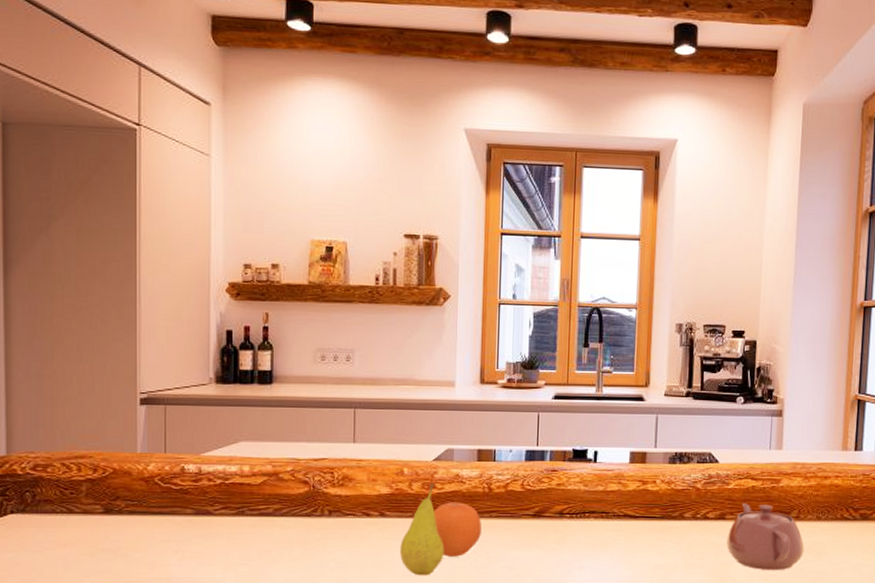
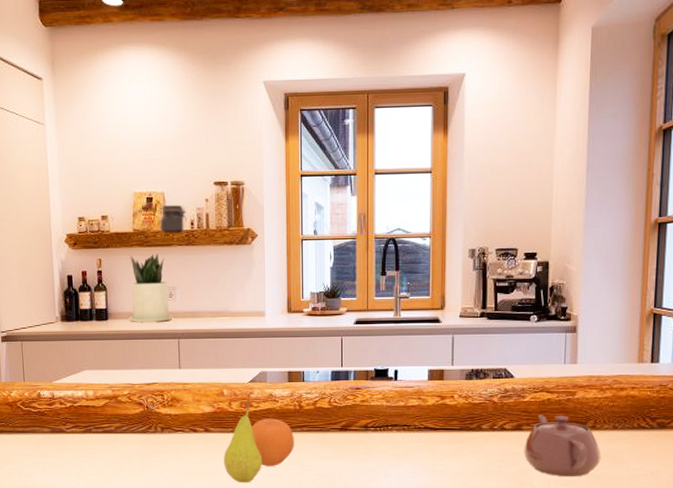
planter: none [297,310,350,389] -> present [129,253,174,323]
jar: none [339,256,372,289] -> present [159,204,187,234]

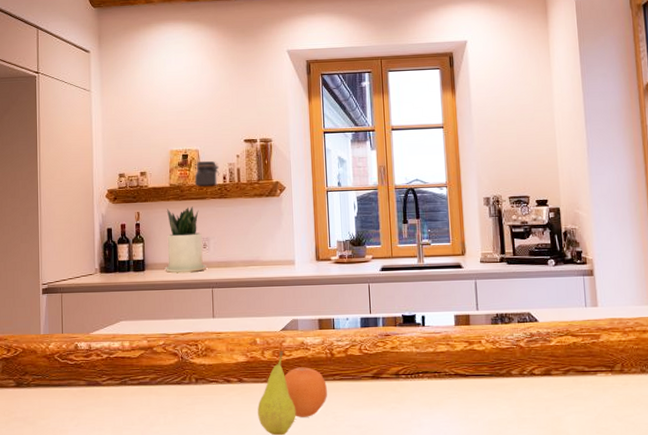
teapot: present [524,415,601,477] -> none [555,359,633,424]

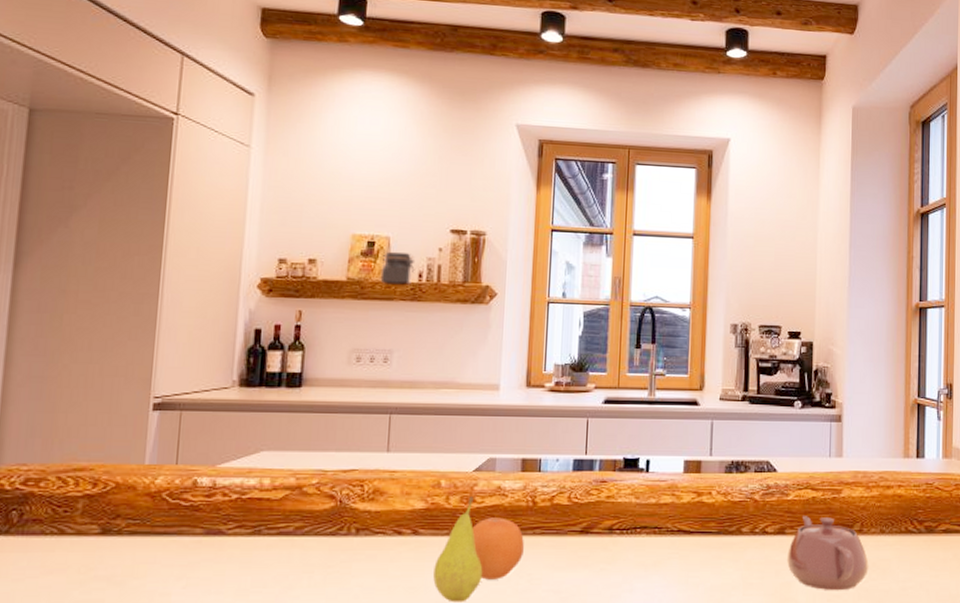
planter: present [165,206,208,274] -> none [329,308,387,393]
teapot: none [555,359,633,424] -> present [787,516,869,591]

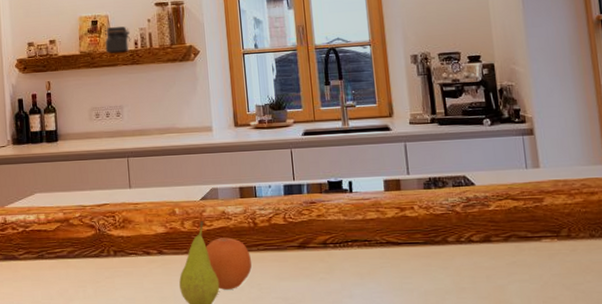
teapot: present [787,516,869,591] -> none [496,224,583,293]

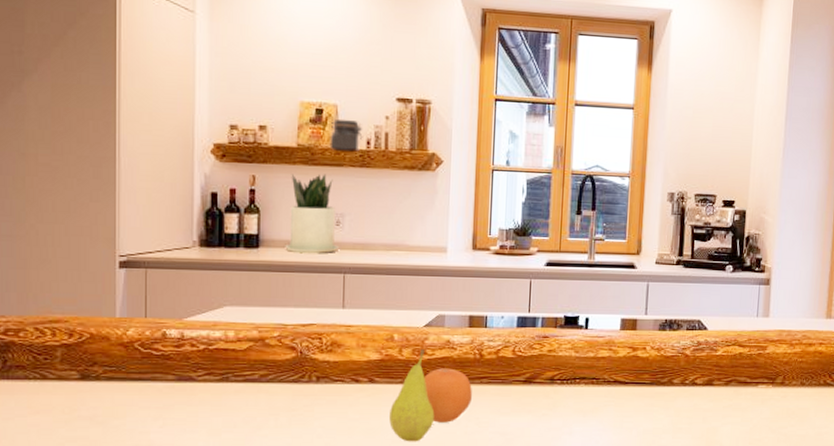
planter: none [77,74,122,143] -> present [285,174,340,254]

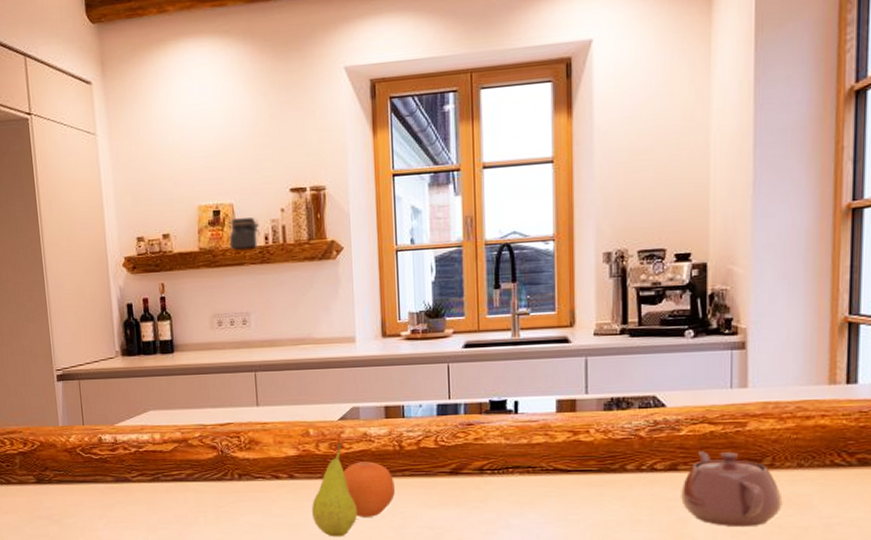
planter: present [285,174,340,254] -> none [196,274,249,355]
teapot: none [714,369,789,436] -> present [681,451,783,528]

